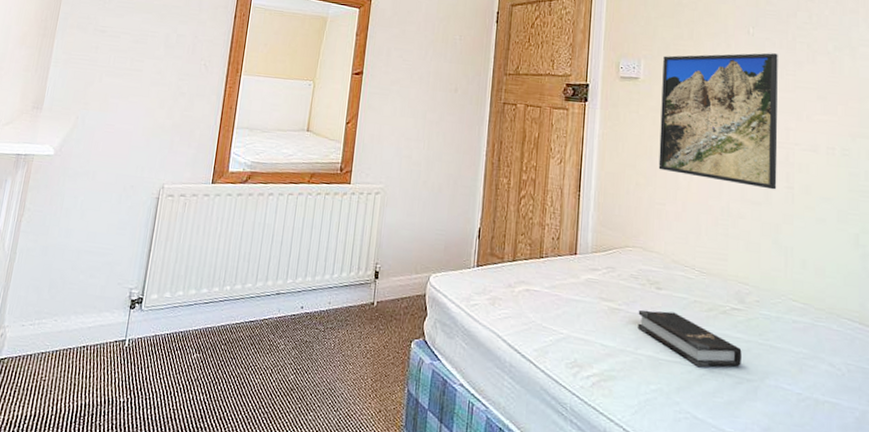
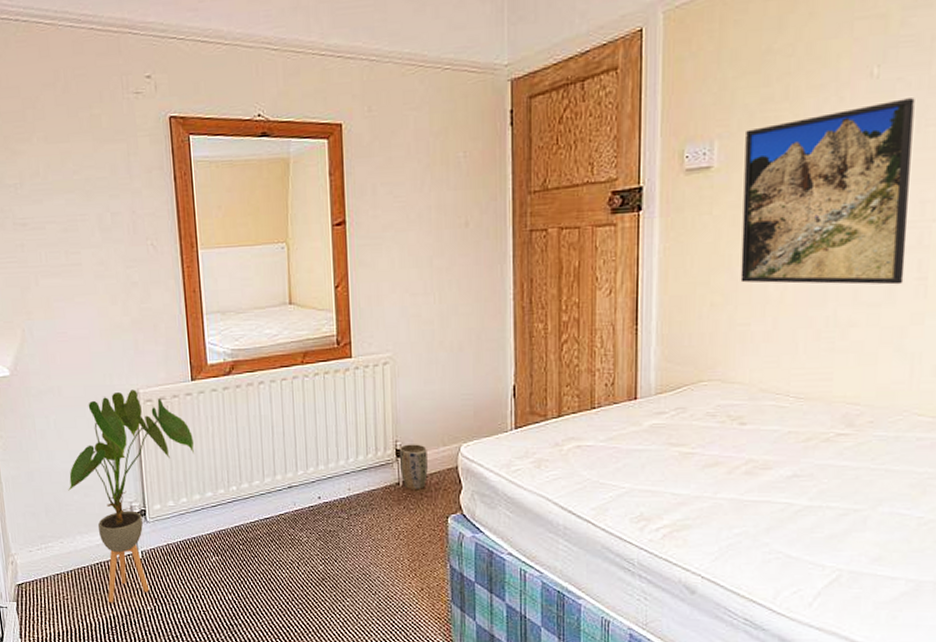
house plant: none [76,183,202,390] -> present [68,389,195,603]
plant pot: none [376,267,402,312] -> present [399,444,428,489]
hardback book: present [637,309,742,368] -> none [716,448,849,504]

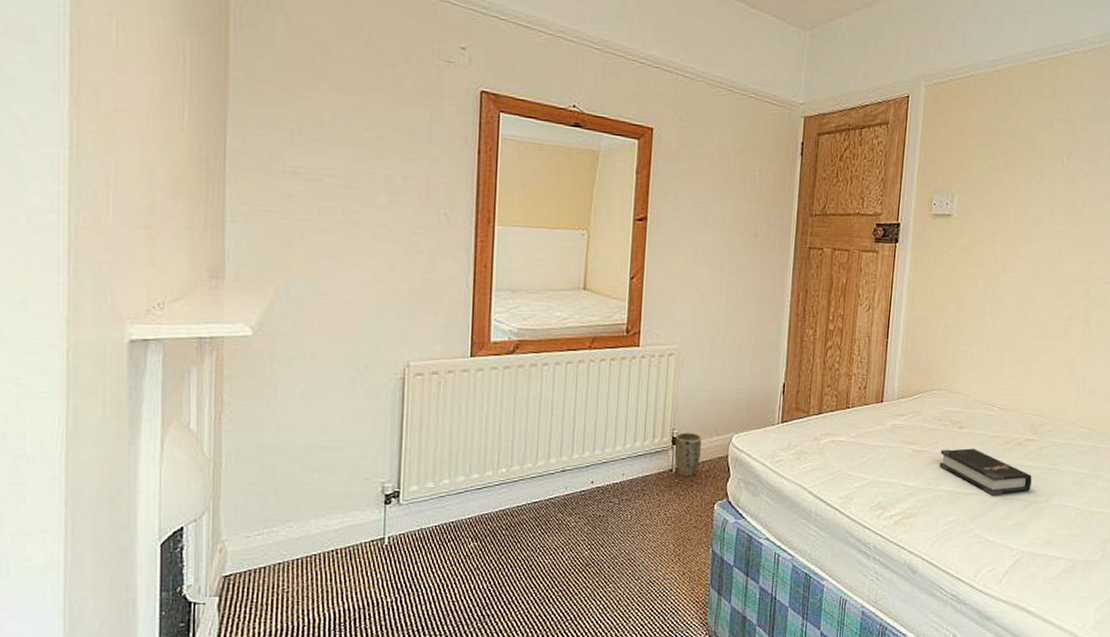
house plant: present [68,389,195,603] -> none [307,361,466,596]
hardback book: none [716,448,849,504] -> present [939,448,1032,496]
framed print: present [740,98,915,285] -> none [966,184,1089,324]

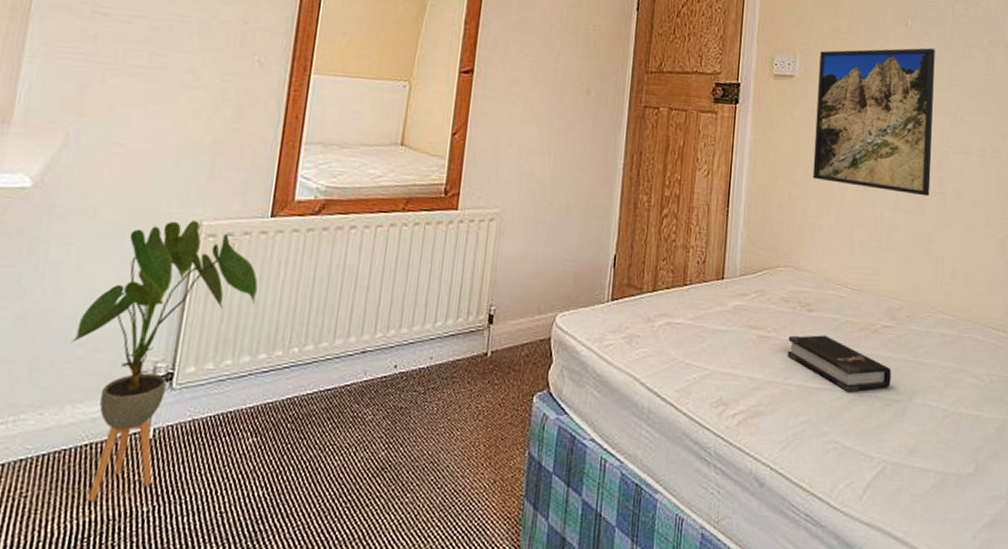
house plant: none [307,361,466,596] -> present [71,220,258,502]
plant pot: present [674,432,702,476] -> none [490,309,522,362]
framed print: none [966,184,1089,324] -> present [812,48,935,197]

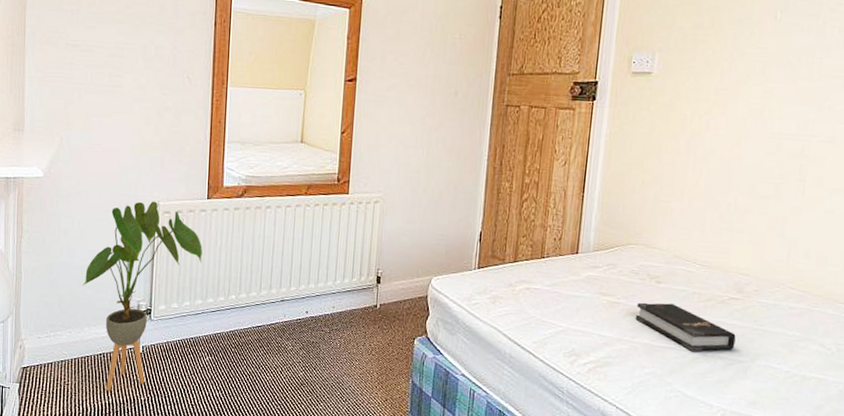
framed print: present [812,48,935,197] -> none [666,39,806,183]

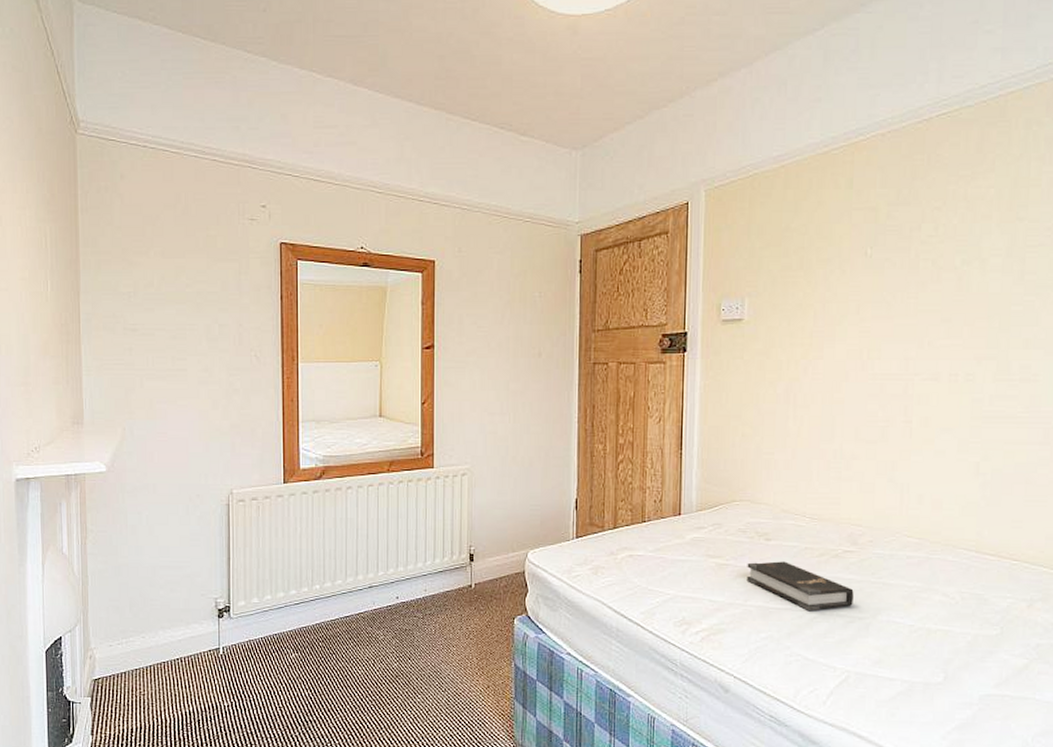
house plant: present [83,201,203,391] -> none [154,490,282,699]

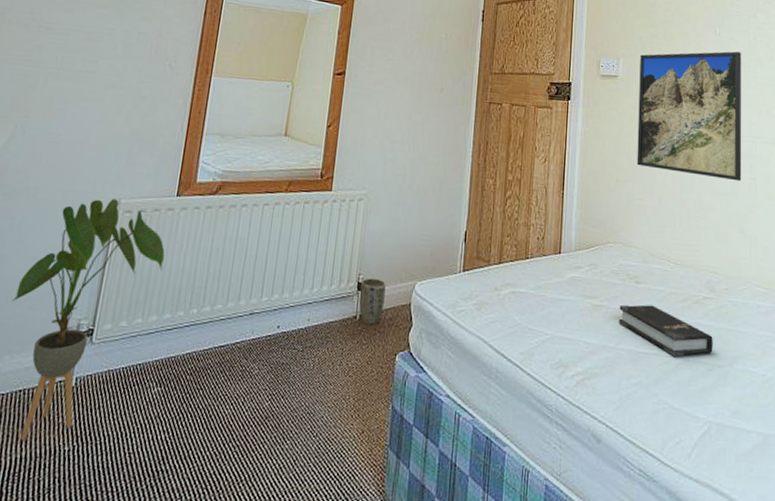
house plant: none [154,490,282,699] -> present [11,199,165,441]
plant pot: none [472,549,498,592] -> present [359,278,386,324]
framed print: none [766,275,899,426] -> present [637,51,742,182]

